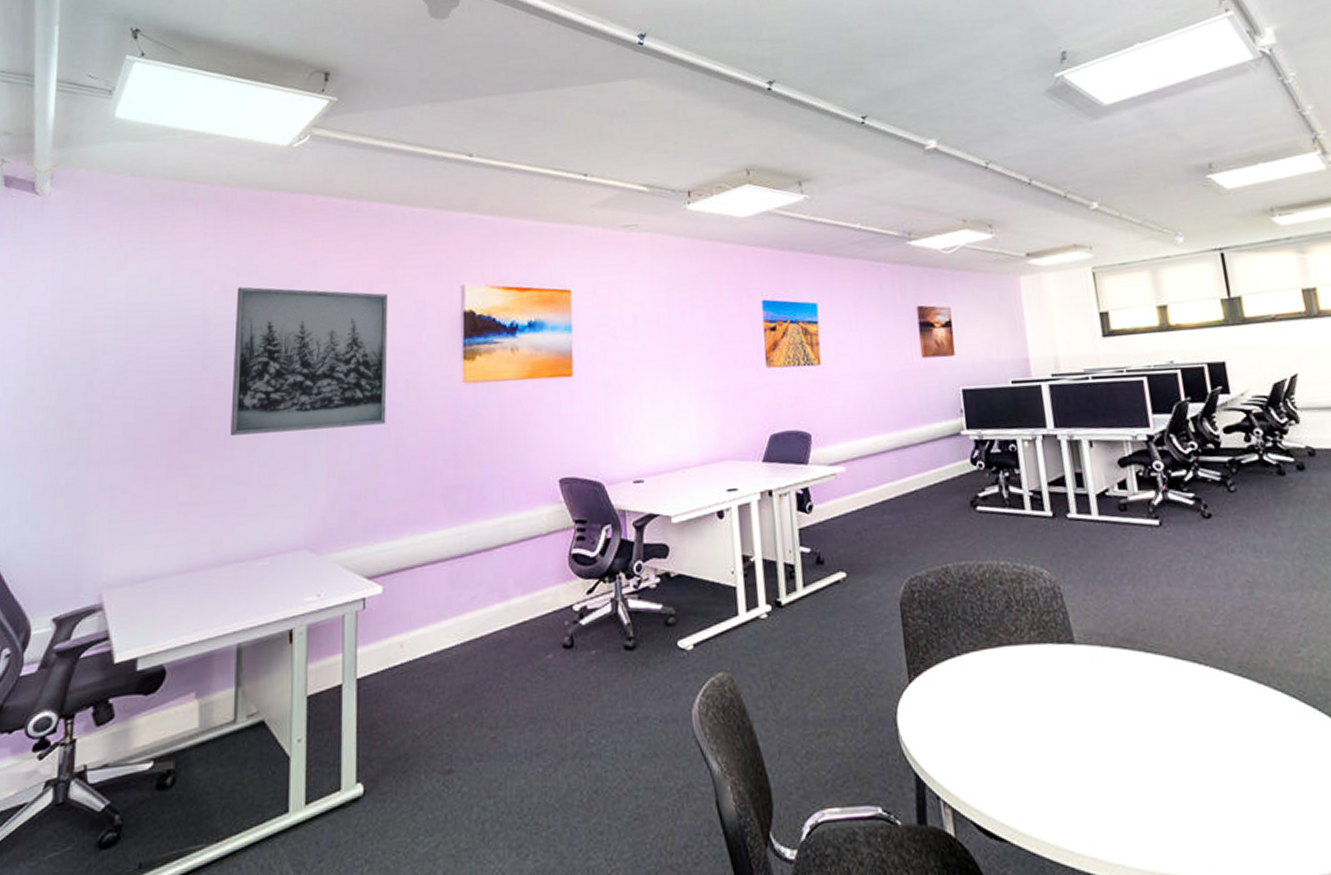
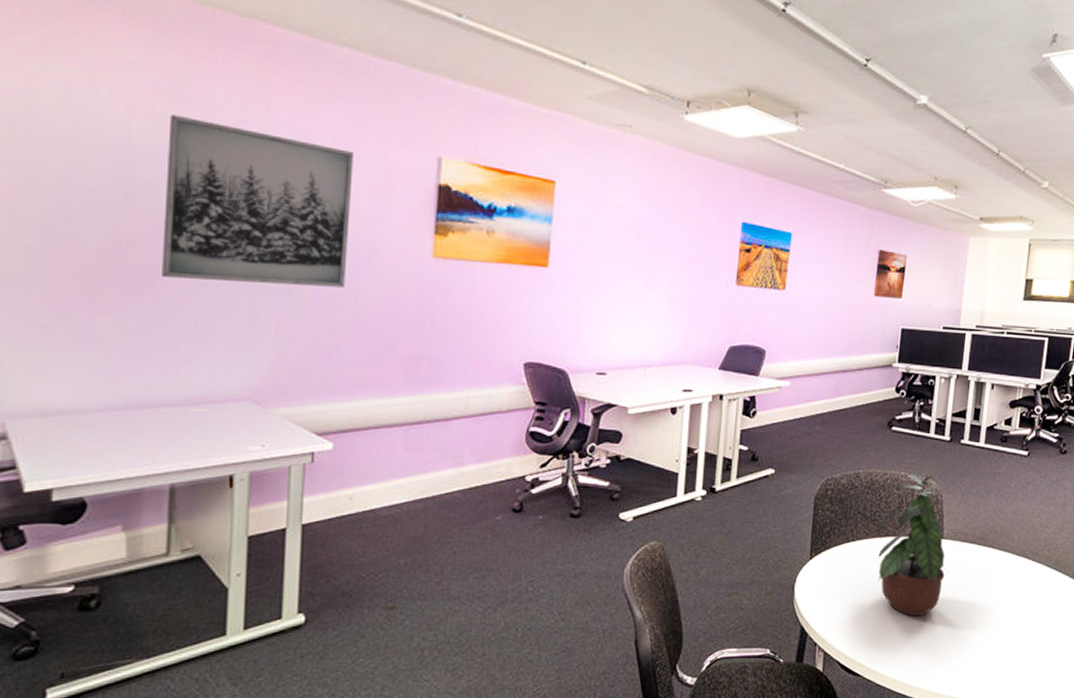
potted plant: none [994,562,1090,753] -> present [878,474,947,616]

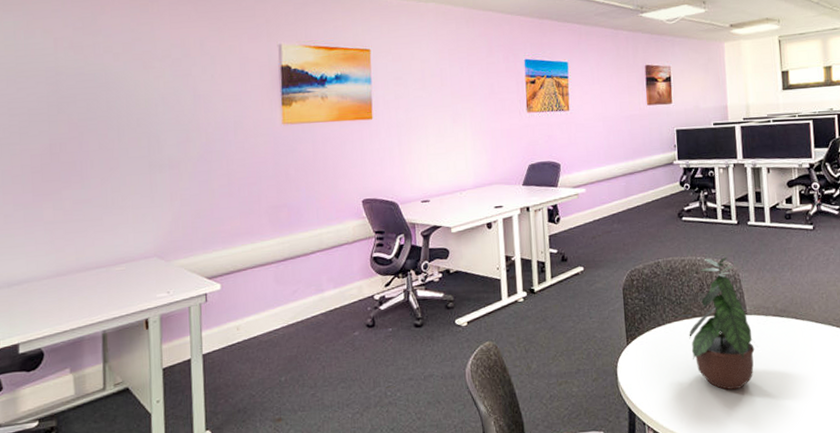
wall art: present [162,114,353,288] -> none [84,43,219,167]

